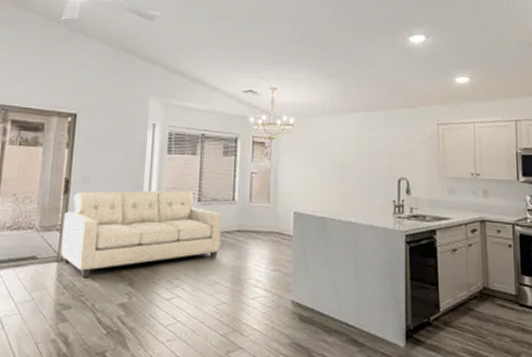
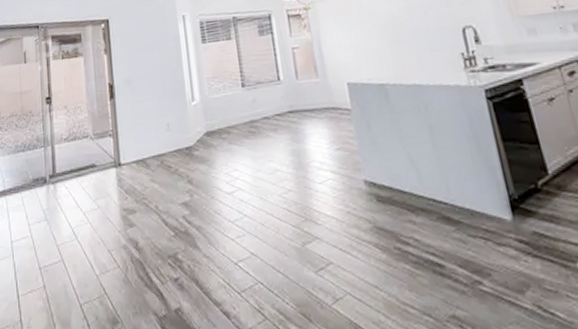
sofa: present [60,190,222,278] -> none [114,78,275,181]

